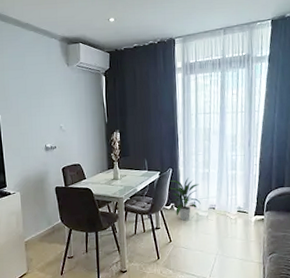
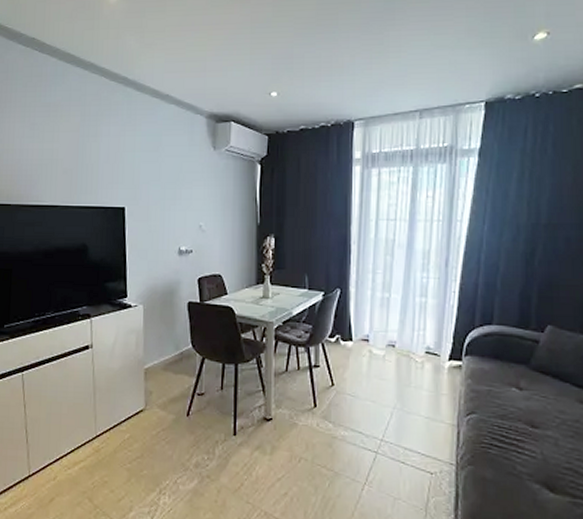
indoor plant: present [170,178,201,221] -> none [336,302,376,360]

